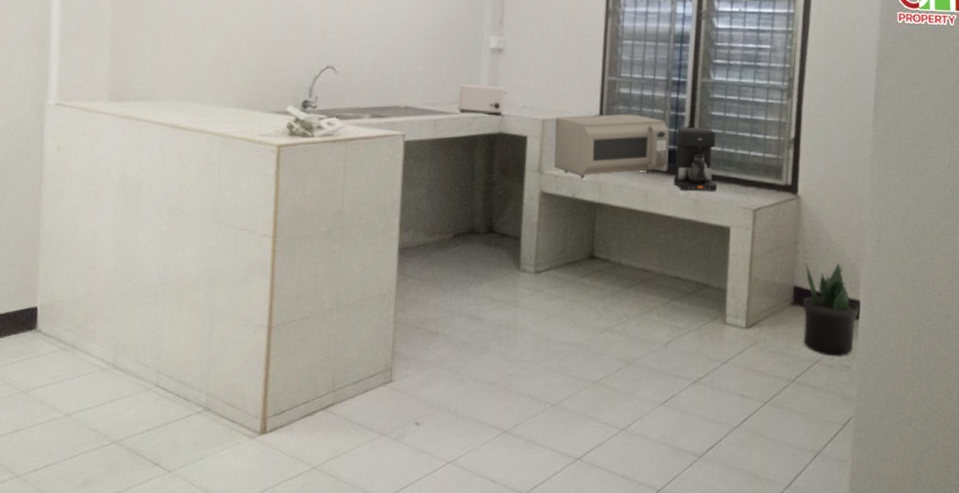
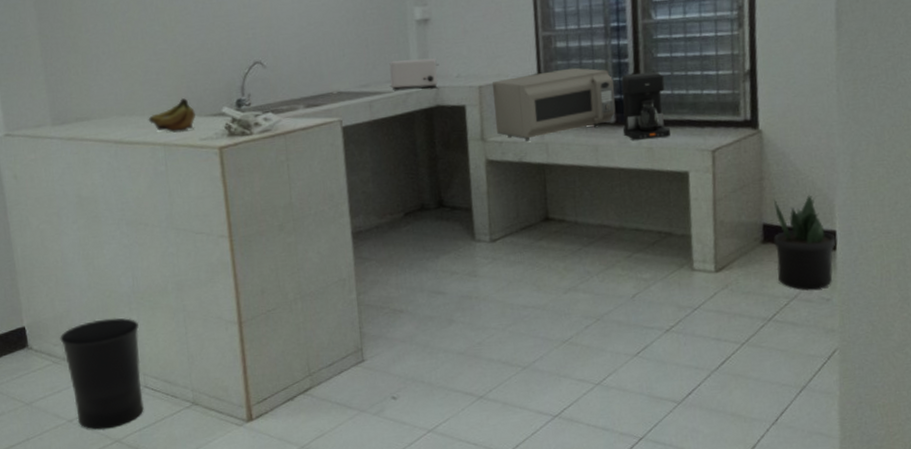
waste bin: none [73,308,162,427] -> present [60,318,144,430]
fruit: none [209,92,259,125] -> present [148,98,195,133]

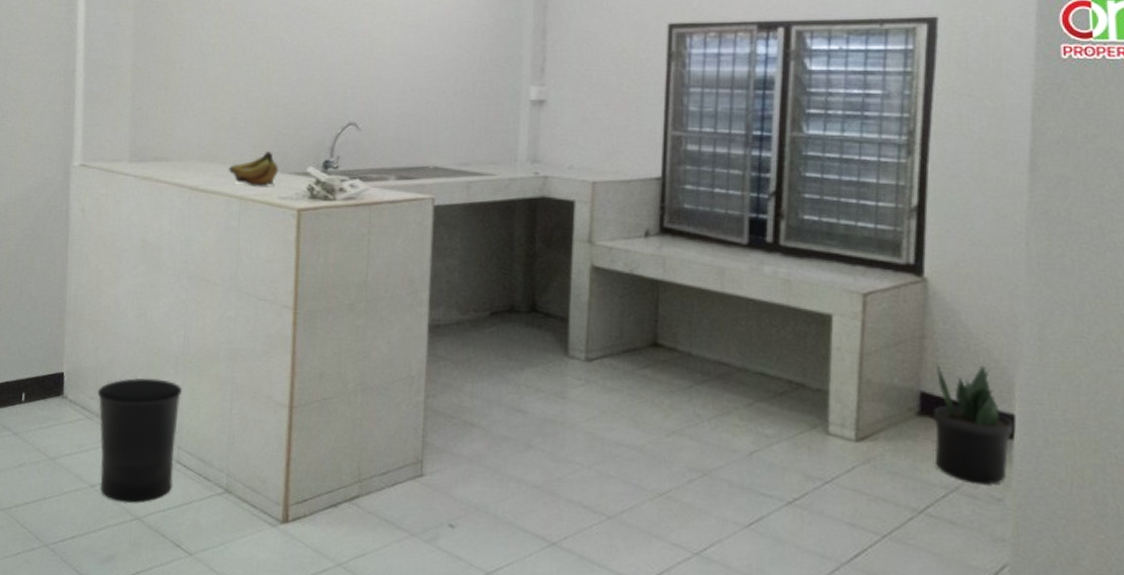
toaster: present [389,58,440,90] -> none [493,140,551,178]
microwave: present [493,67,616,141] -> none [606,175,750,251]
coffee maker: present [621,71,671,141] -> none [756,191,815,270]

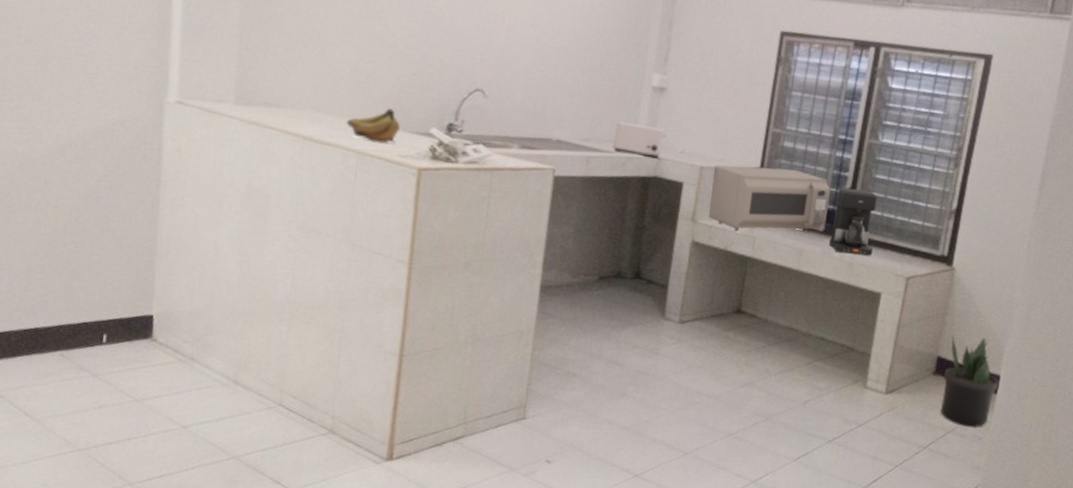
waste bin: present [97,377,182,502] -> none [192,322,287,442]
toaster: none [493,140,551,178] -> present [612,121,666,159]
microwave: none [606,175,750,251] -> present [708,165,830,232]
coffee maker: none [756,191,815,270] -> present [828,187,878,256]

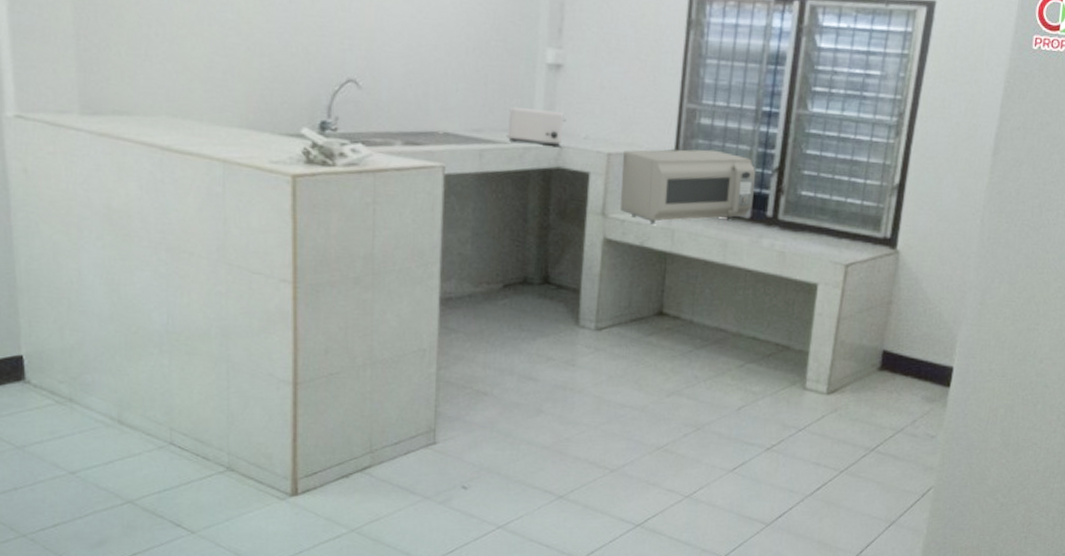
fruit: present [346,108,400,144] -> none [206,108,267,149]
coffee maker: present [828,187,878,256] -> none [756,166,809,243]
planter: present [941,335,999,427] -> none [888,326,952,425]

